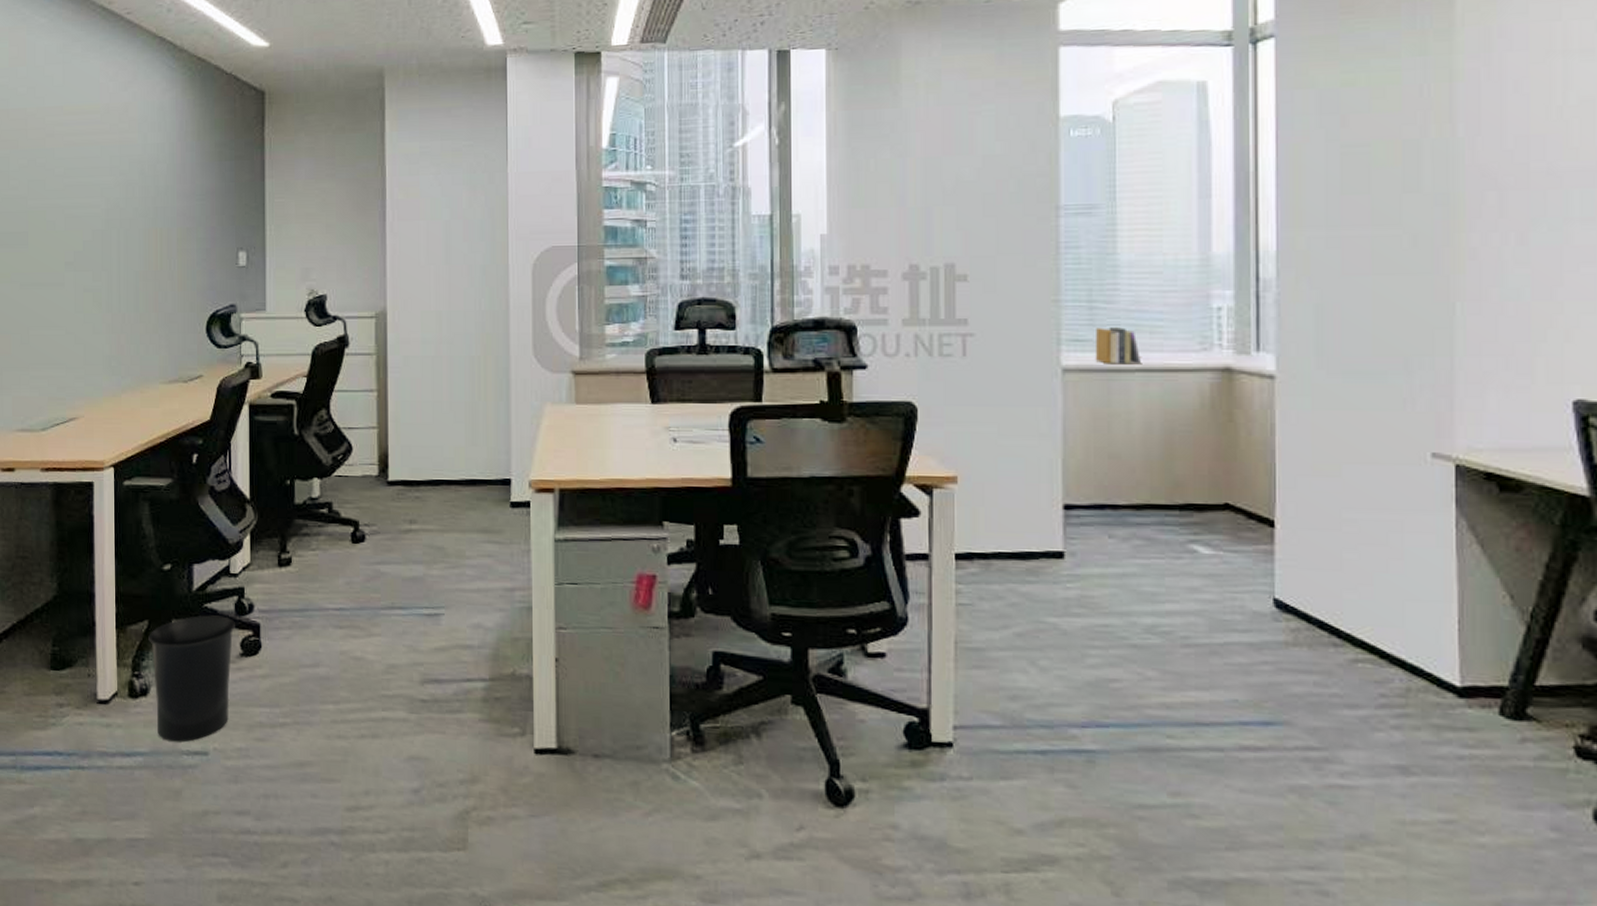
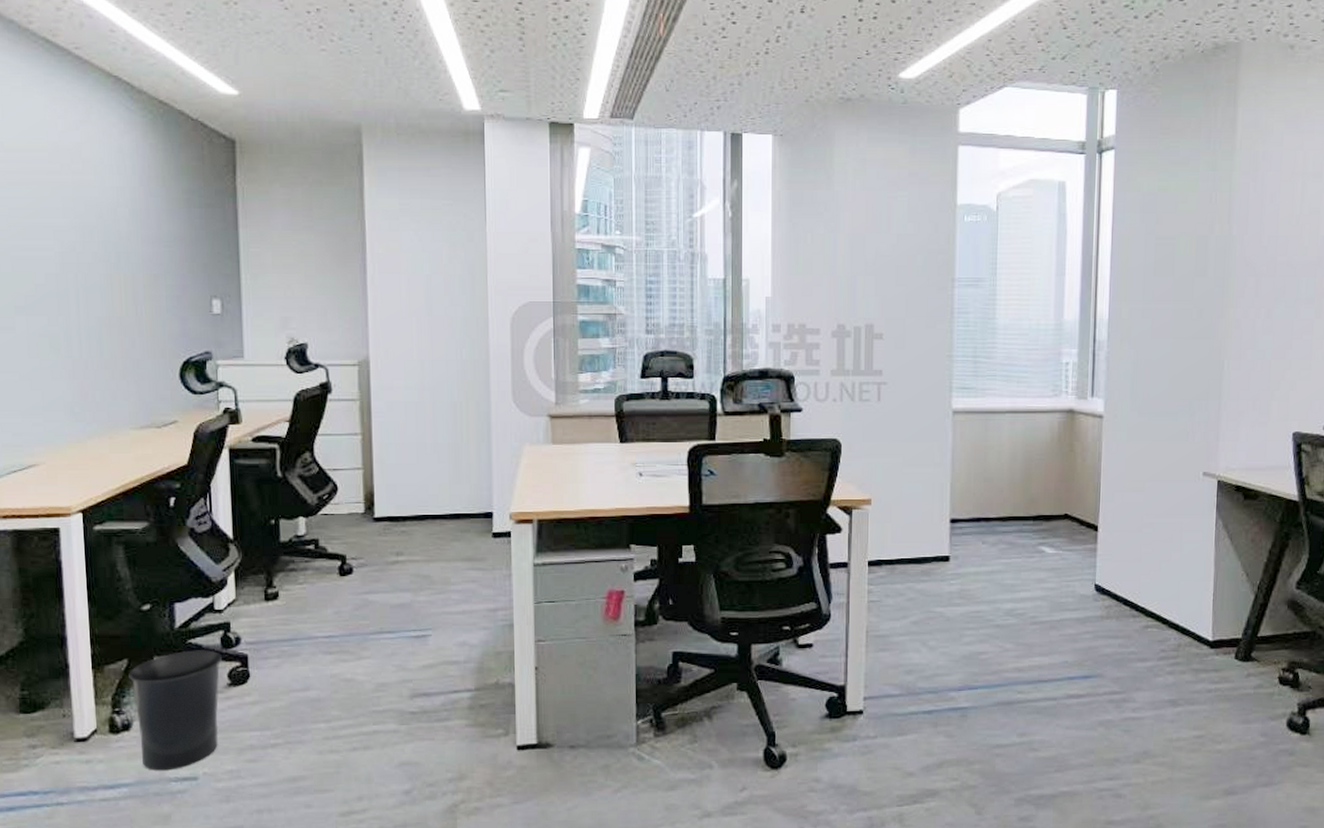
books: present [1095,327,1140,365] -> none [977,378,1010,407]

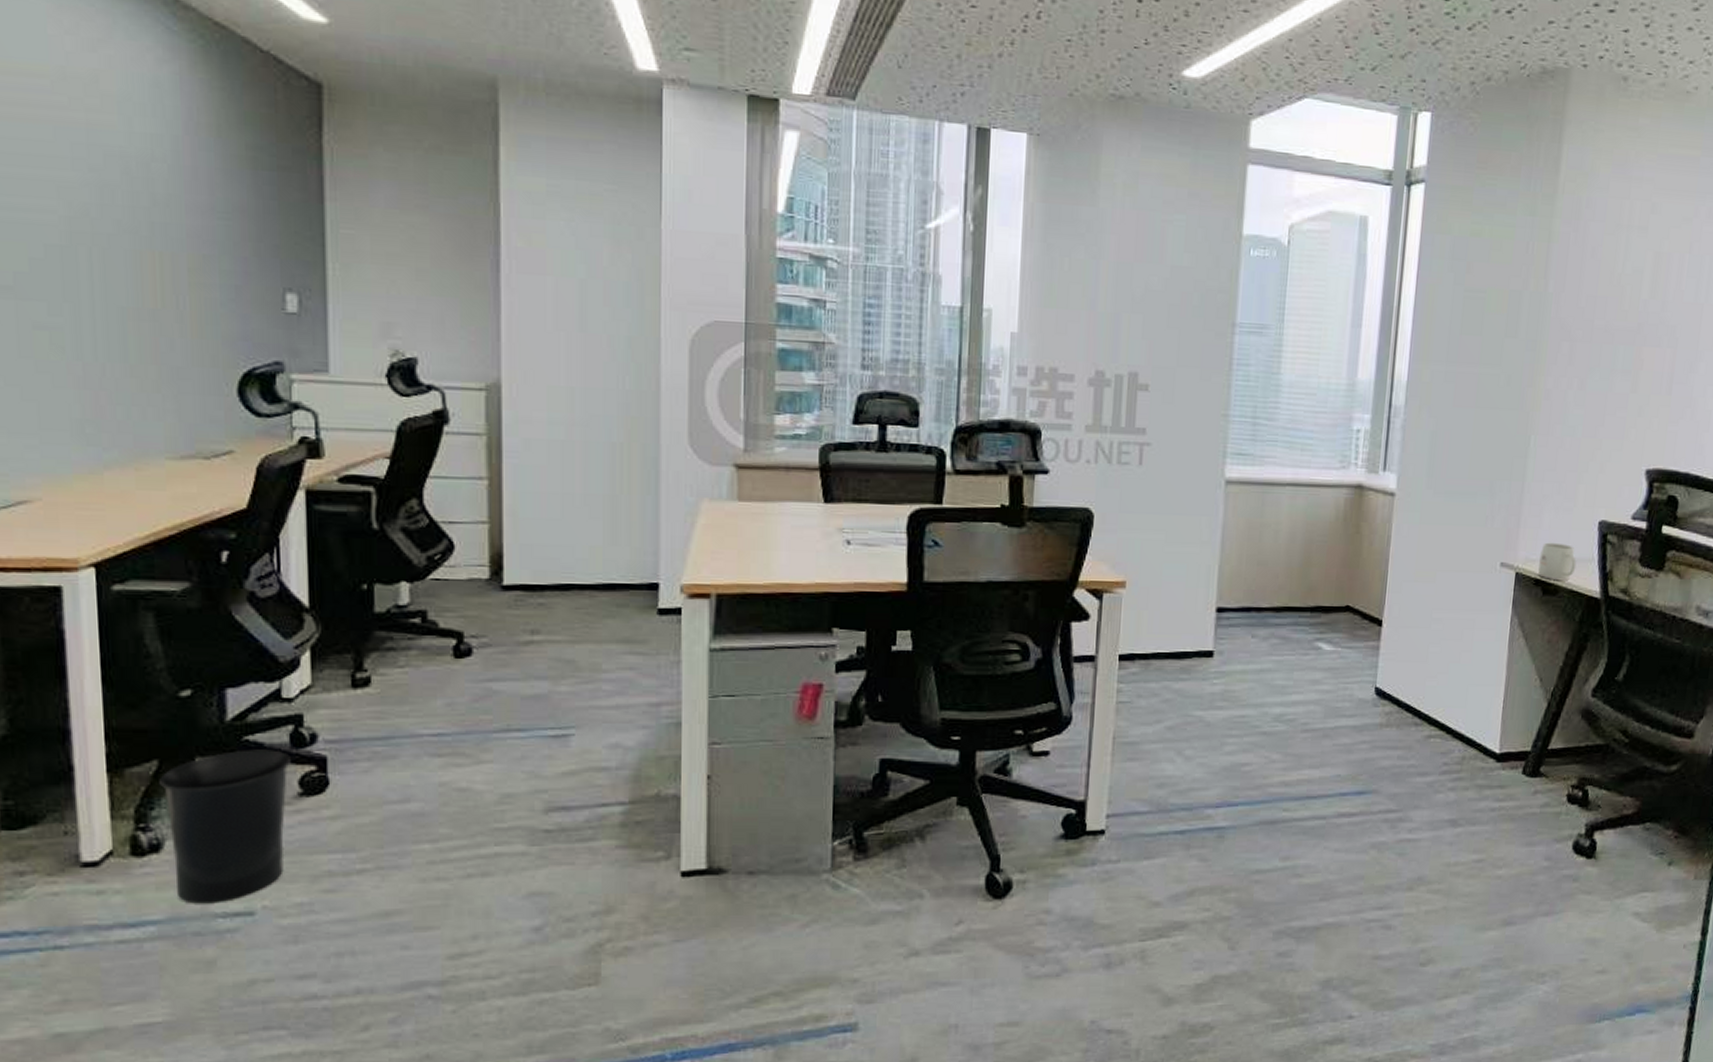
mug: none [1239,453,1274,487] -> present [1538,542,1577,581]

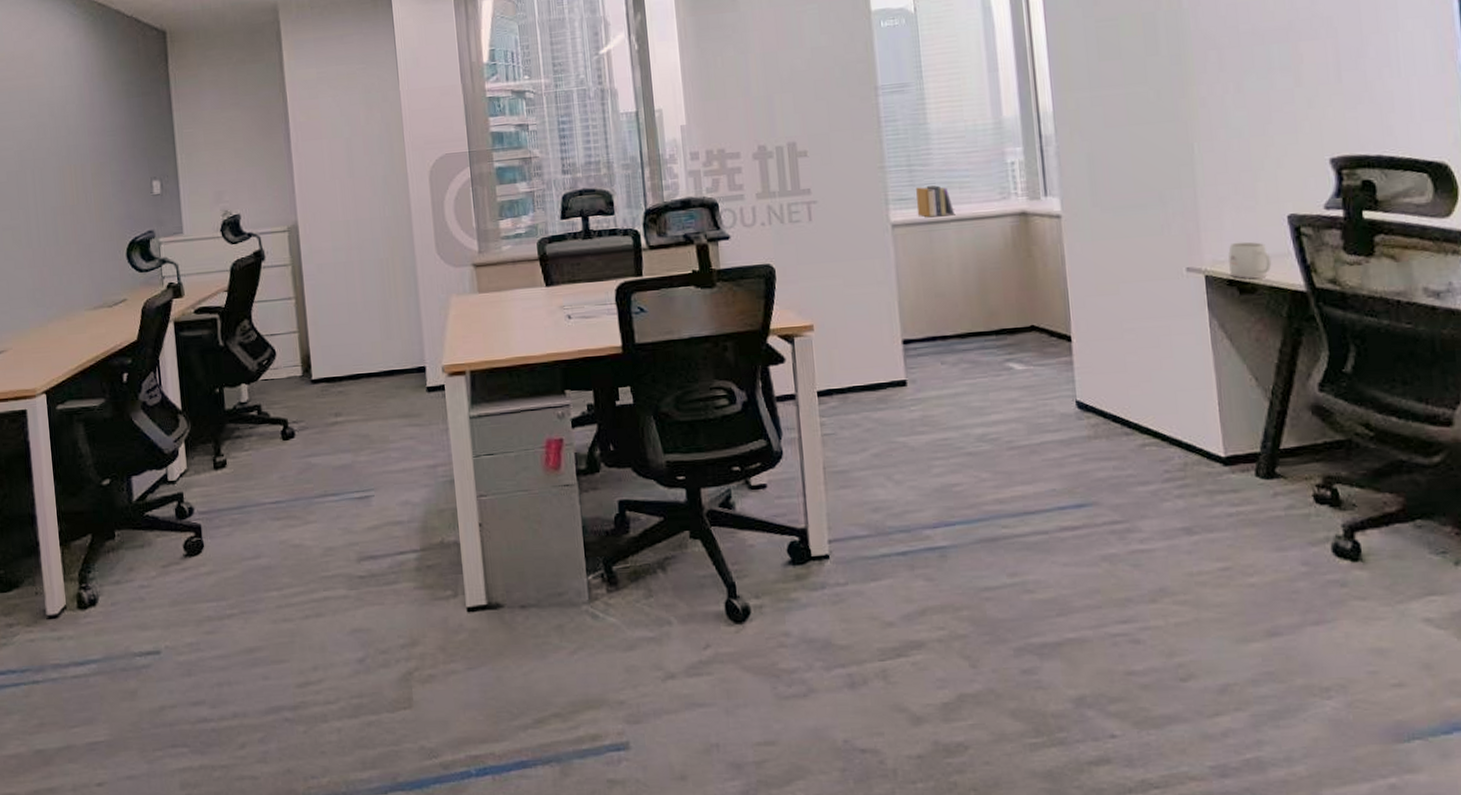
waste bin: present [159,749,291,902] -> none [93,522,178,645]
books: none [1254,443,1292,479] -> present [916,185,954,218]

